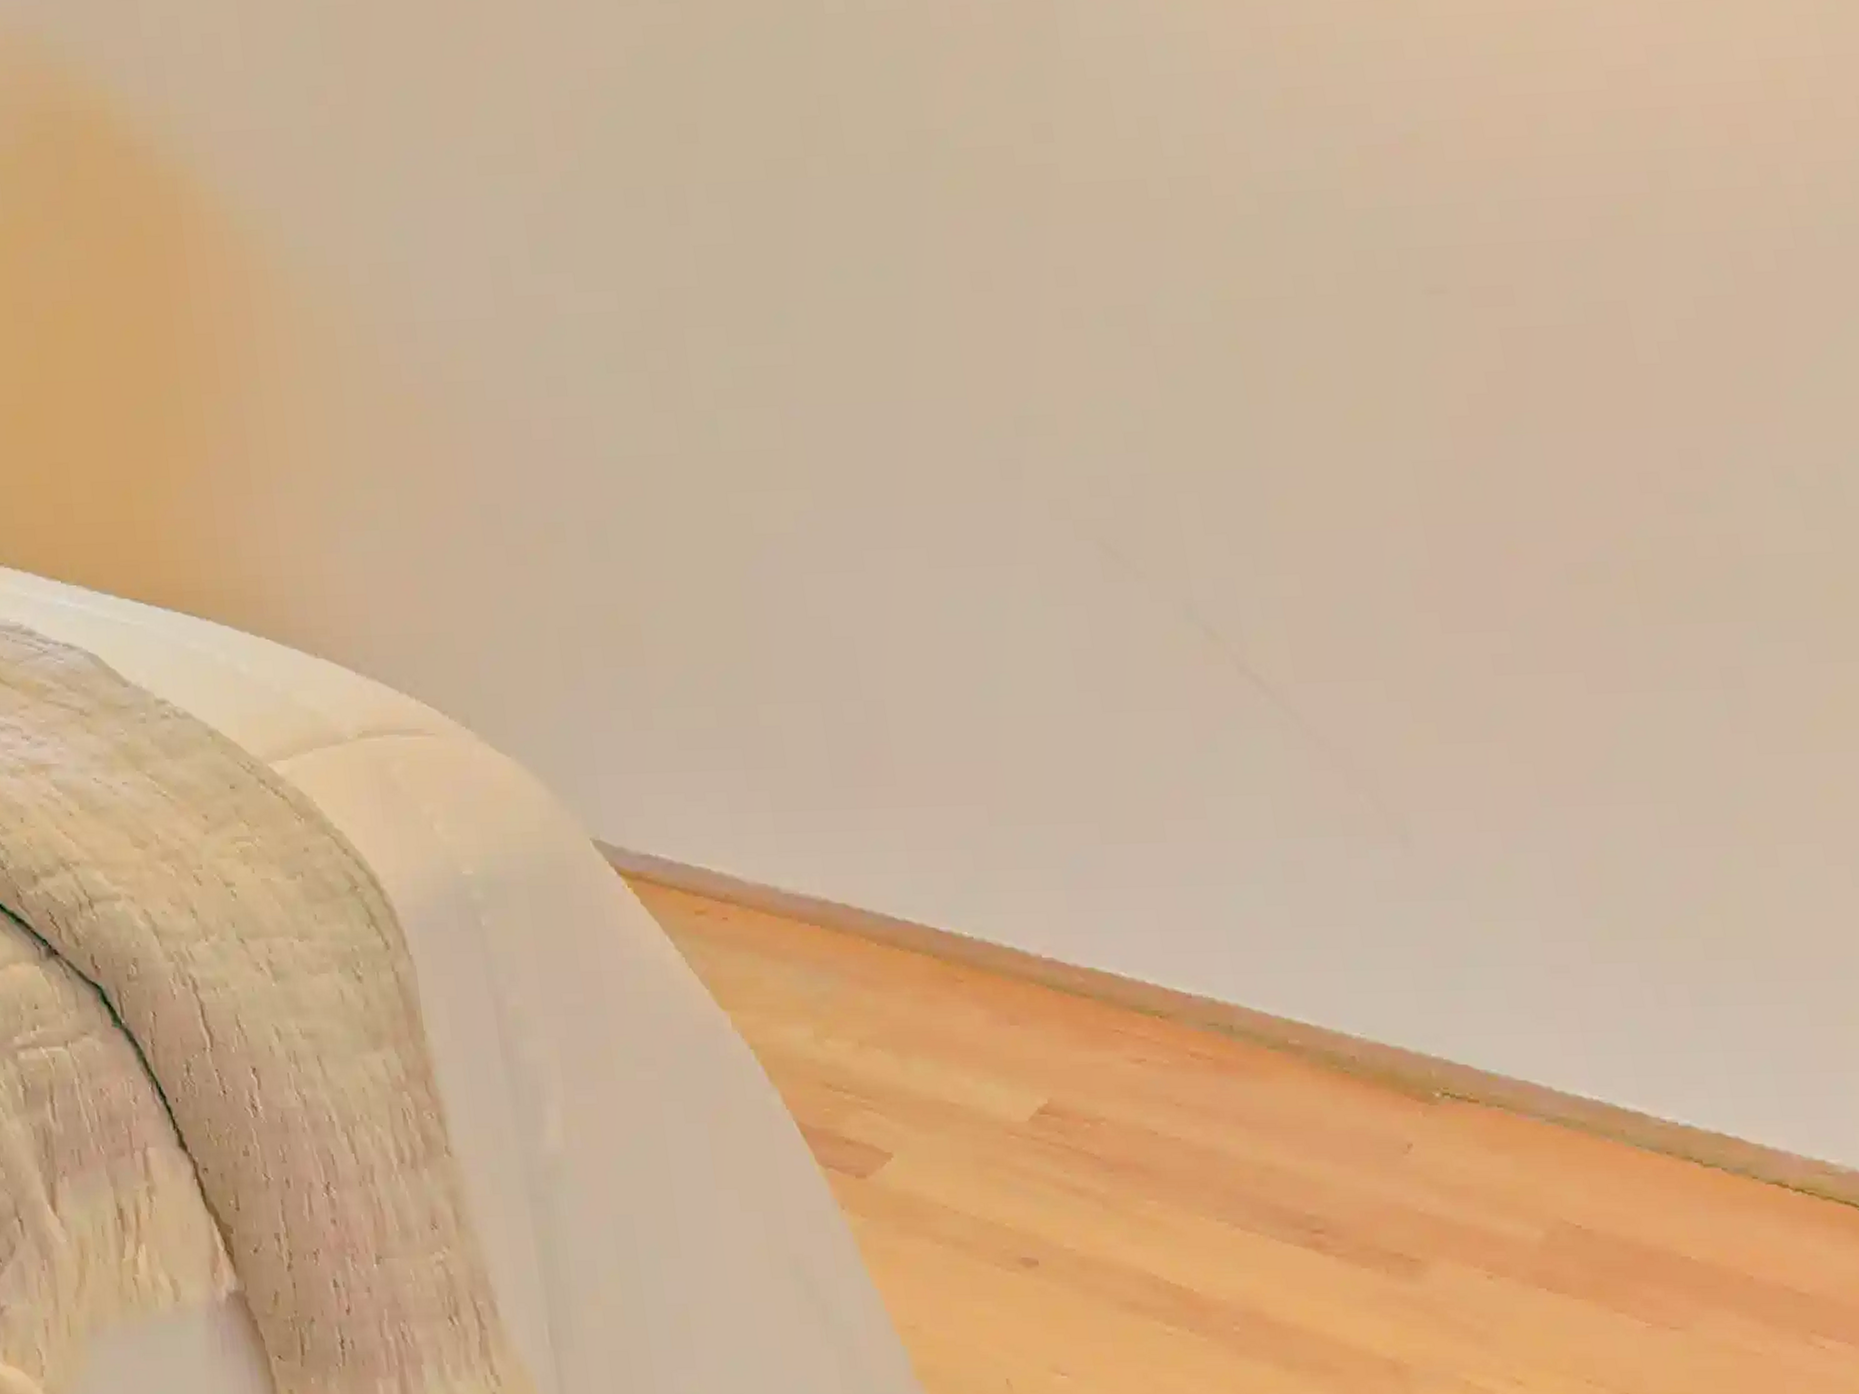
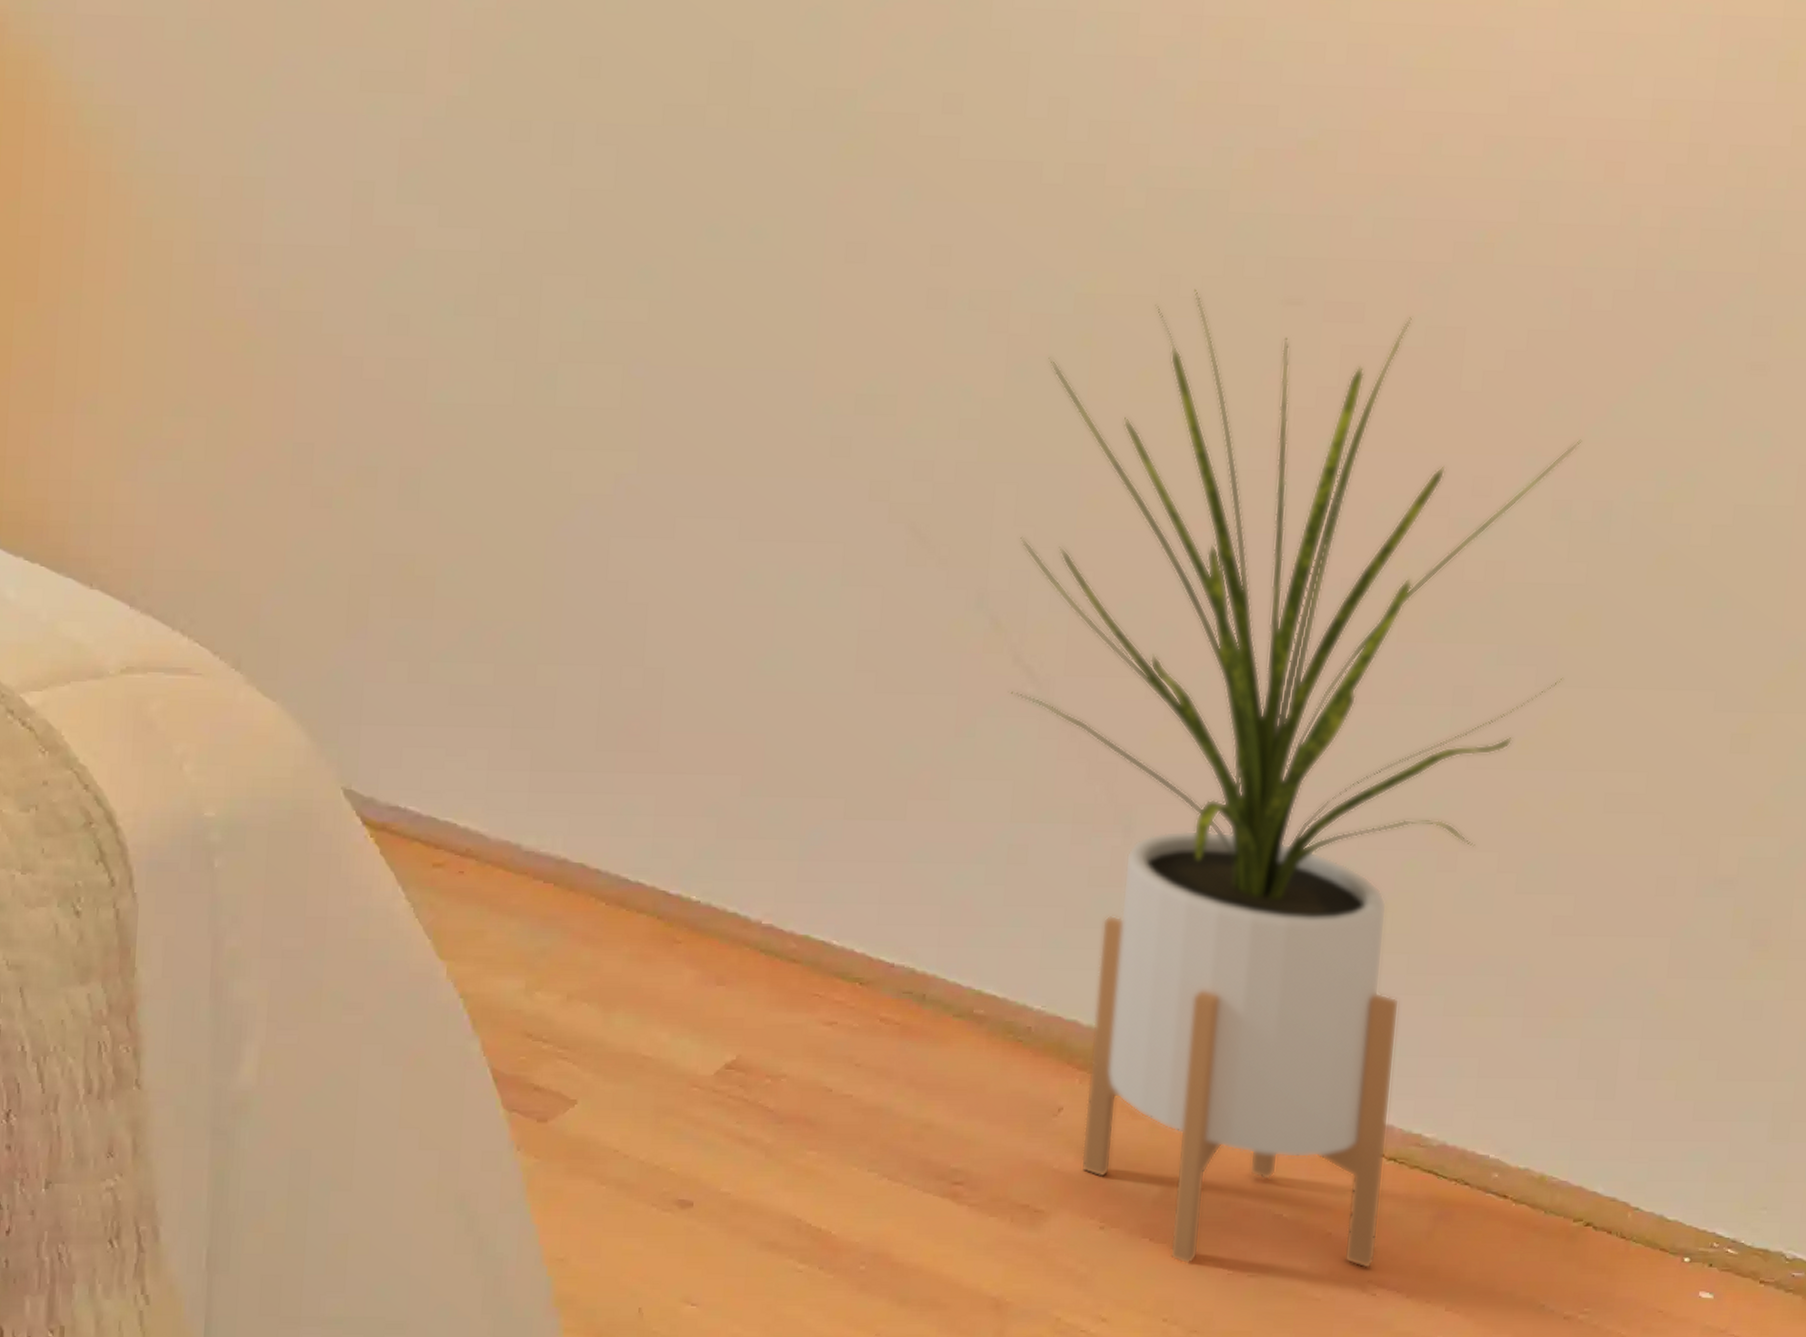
house plant: none [1198,286,1840,1318] -> present [1008,289,1582,1269]

